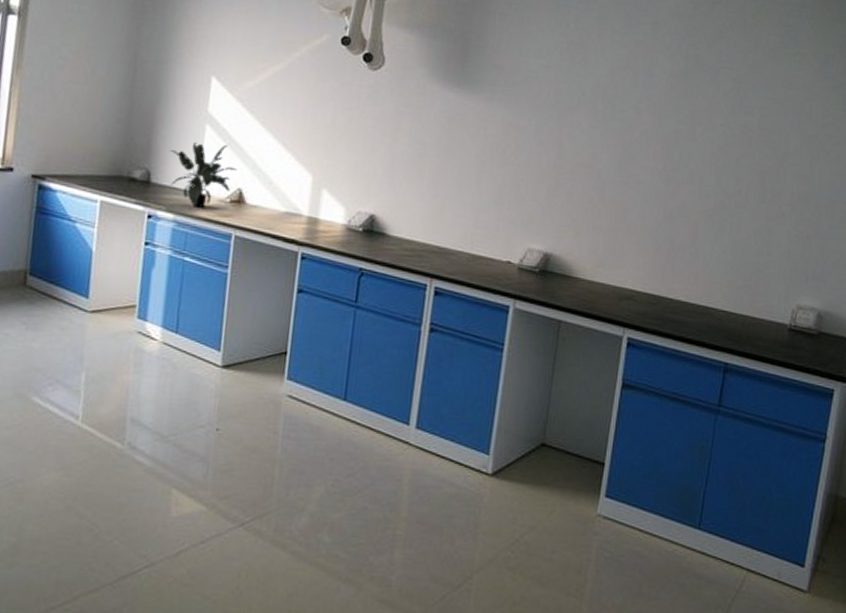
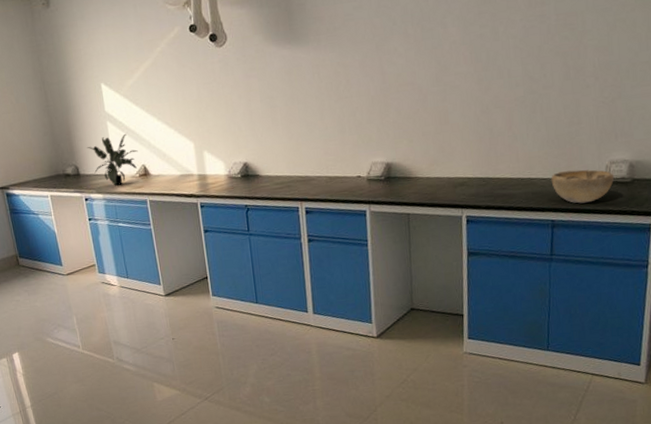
decorative bowl: none [730,306,799,350] -> present [551,169,614,204]

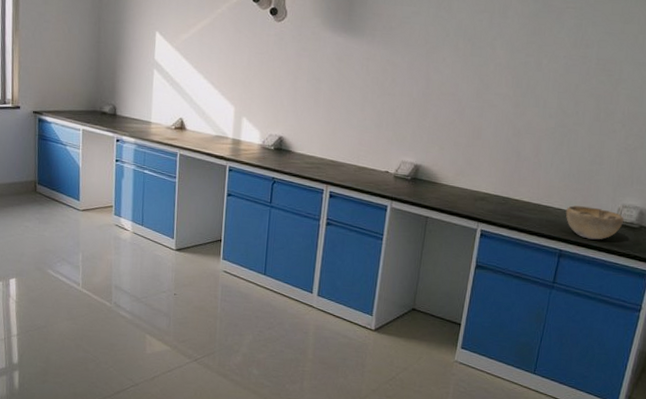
potted plant: present [86,133,138,186] -> none [129,83,179,134]

